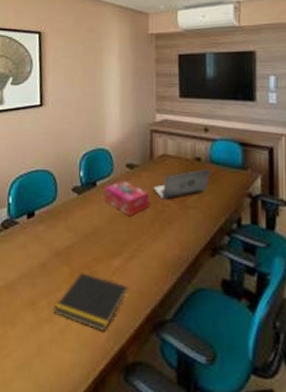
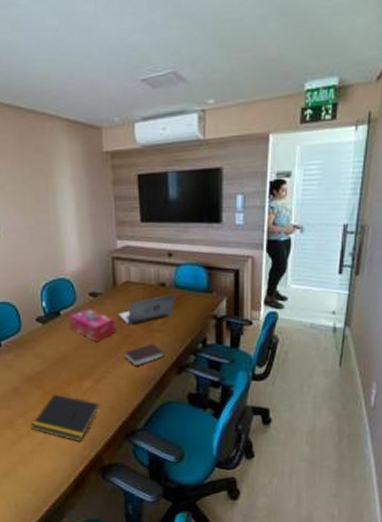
book: none [157,221,198,245] -> present [124,343,164,366]

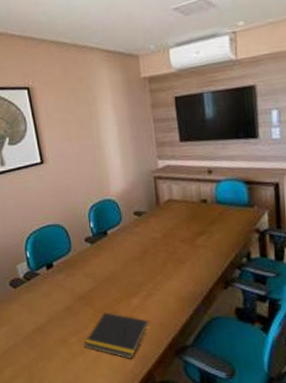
tissue box: present [68,309,115,342] -> none [115,227,160,260]
laptop: present [118,293,176,325] -> none [163,208,218,242]
book: present [124,343,164,366] -> none [170,259,210,283]

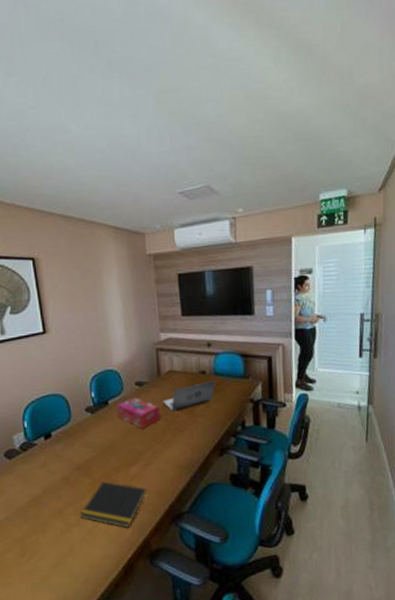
tissue box: none [115,227,160,260] -> present [116,397,160,429]
laptop: none [163,208,218,242] -> present [163,379,216,412]

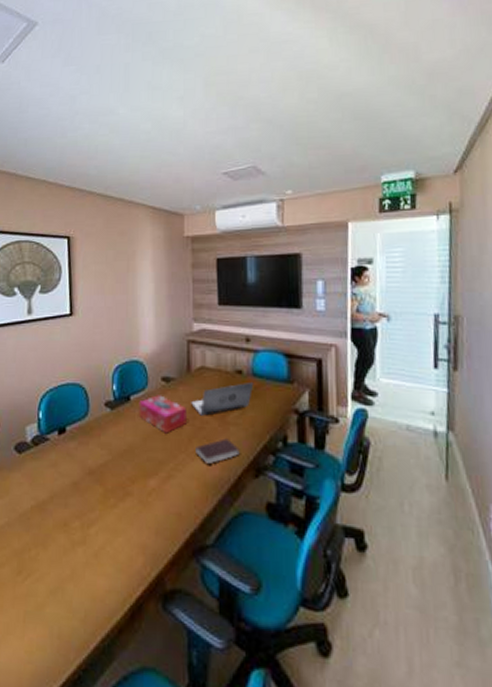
notepad: present [80,481,147,528] -> none [87,493,165,556]
book: none [169,428,207,451] -> present [196,438,240,465]

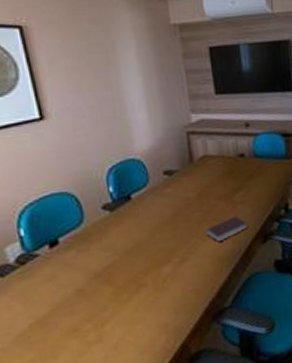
tissue box: present [138,395,187,434] -> none [141,188,195,223]
laptop: present [191,381,254,416] -> none [197,162,256,201]

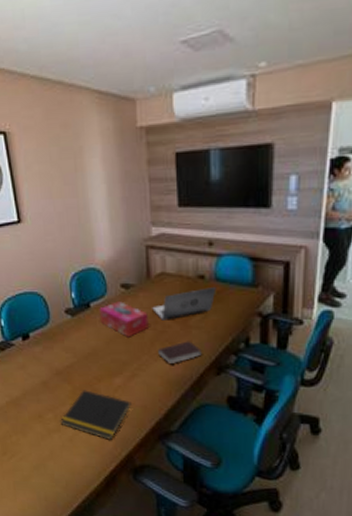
notepad: none [101,286,183,335] -> present [60,390,132,440]
tissue box: none [141,188,195,223] -> present [99,301,148,337]
laptop: none [197,162,256,201] -> present [152,286,217,320]

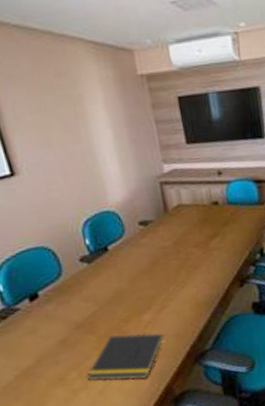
tissue box: present [99,301,148,337] -> none [118,238,172,272]
laptop: present [152,286,217,320] -> none [173,209,230,249]
book: present [158,341,202,365] -> none [184,262,225,288]

